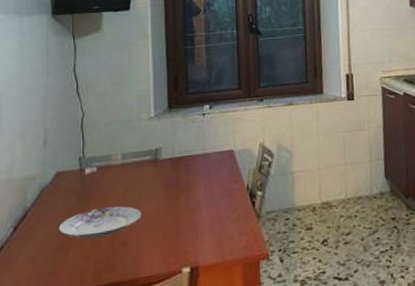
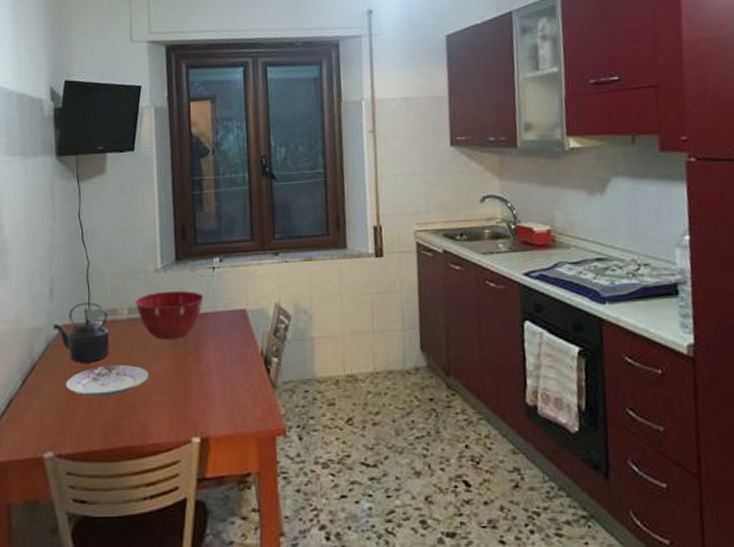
kettle: none [46,150,104,208] -> present [52,302,110,363]
mixing bowl: none [128,135,195,181] -> present [134,290,204,340]

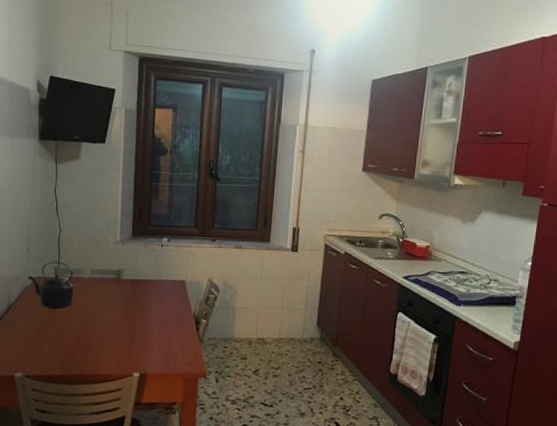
plate: present [65,364,150,398] -> none [35,312,104,337]
mixing bowl: present [134,290,204,340] -> none [96,259,153,297]

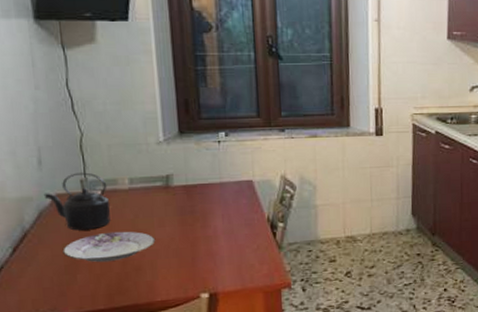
plate: none [35,312,104,337] -> present [62,231,156,263]

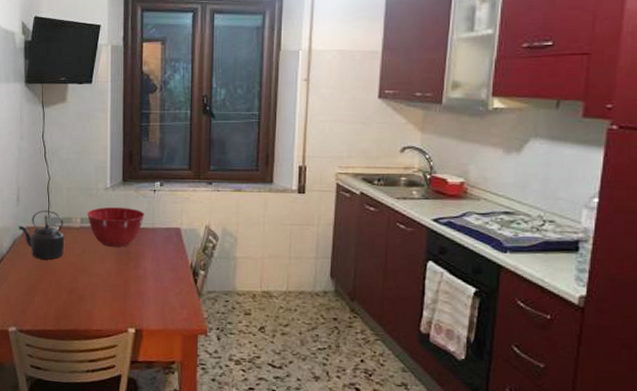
plate: present [62,231,156,263] -> none [27,263,97,289]
mixing bowl: none [136,162,210,208] -> present [86,206,145,247]

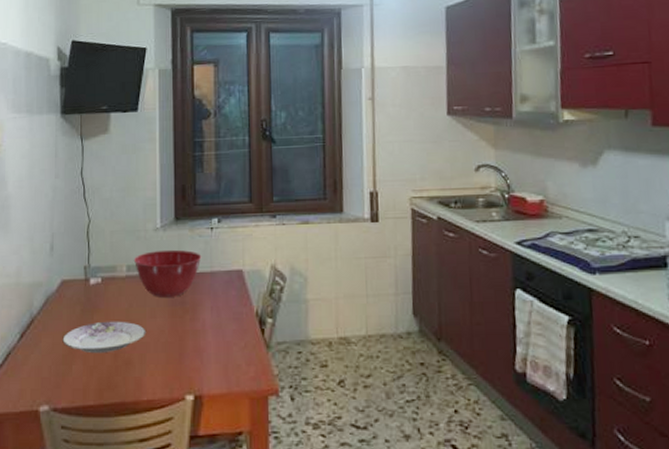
kettle: present [18,210,65,260] -> none [52,258,108,319]
plate: none [27,263,97,289] -> present [62,321,146,354]

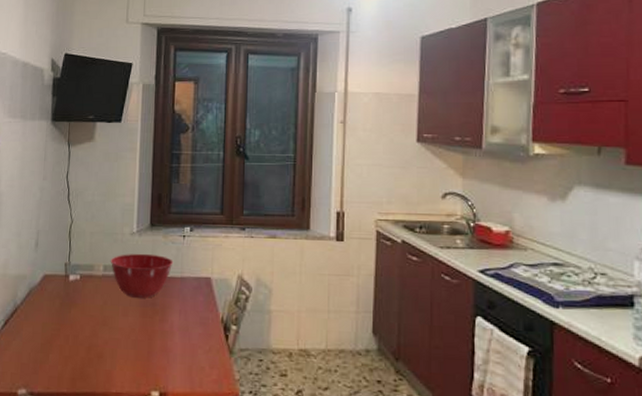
plate: present [62,321,146,354] -> none [42,315,119,345]

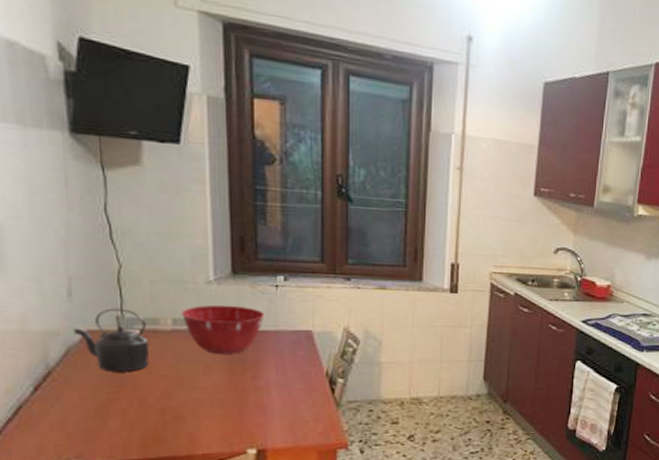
kettle: none [35,256,86,312] -> present [72,308,150,372]

